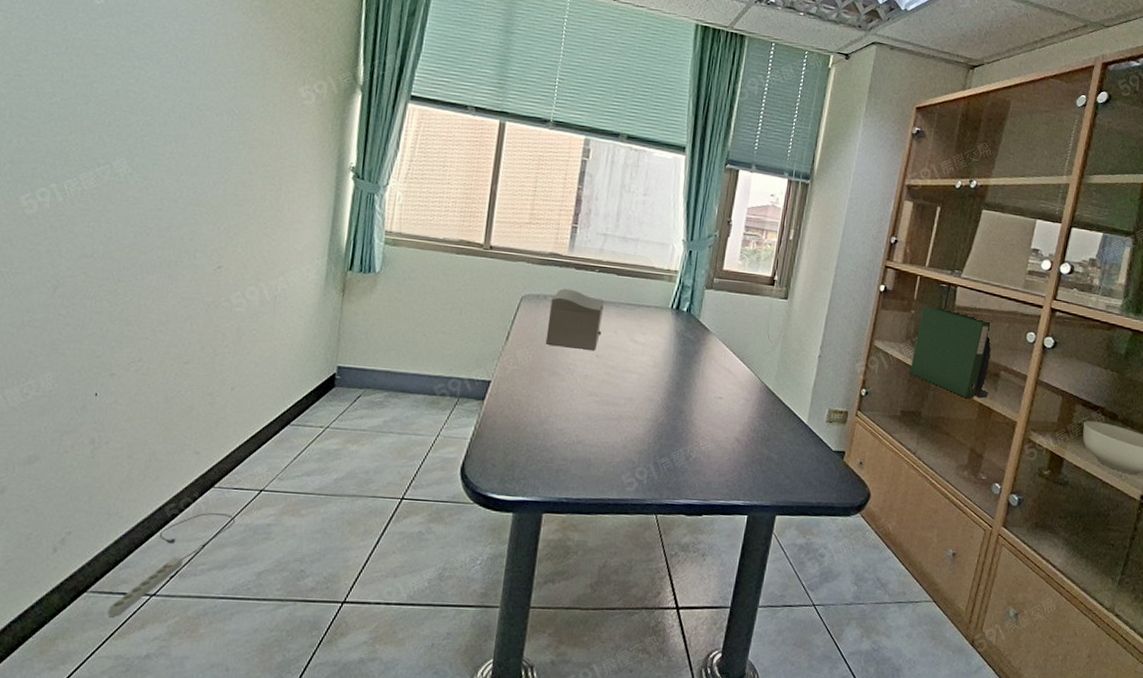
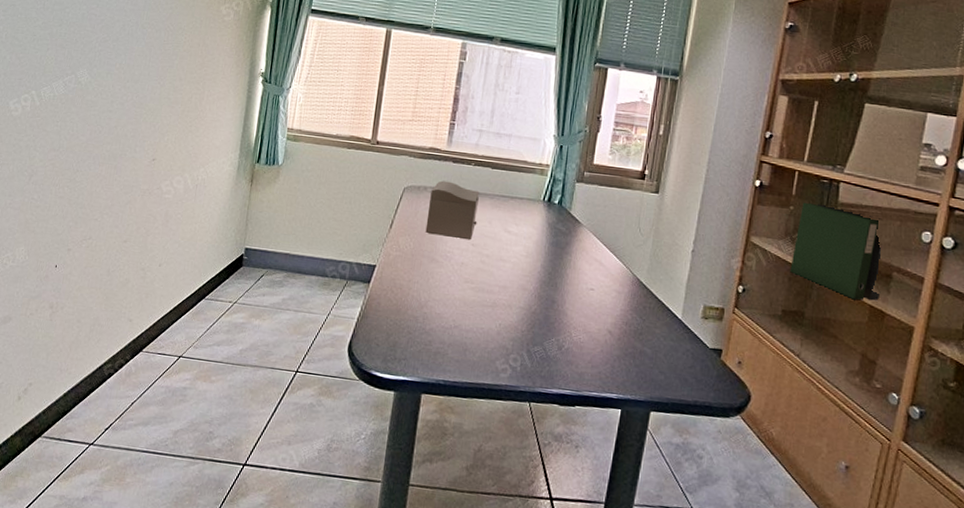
power strip: present [107,513,235,618] -> none [56,374,158,462]

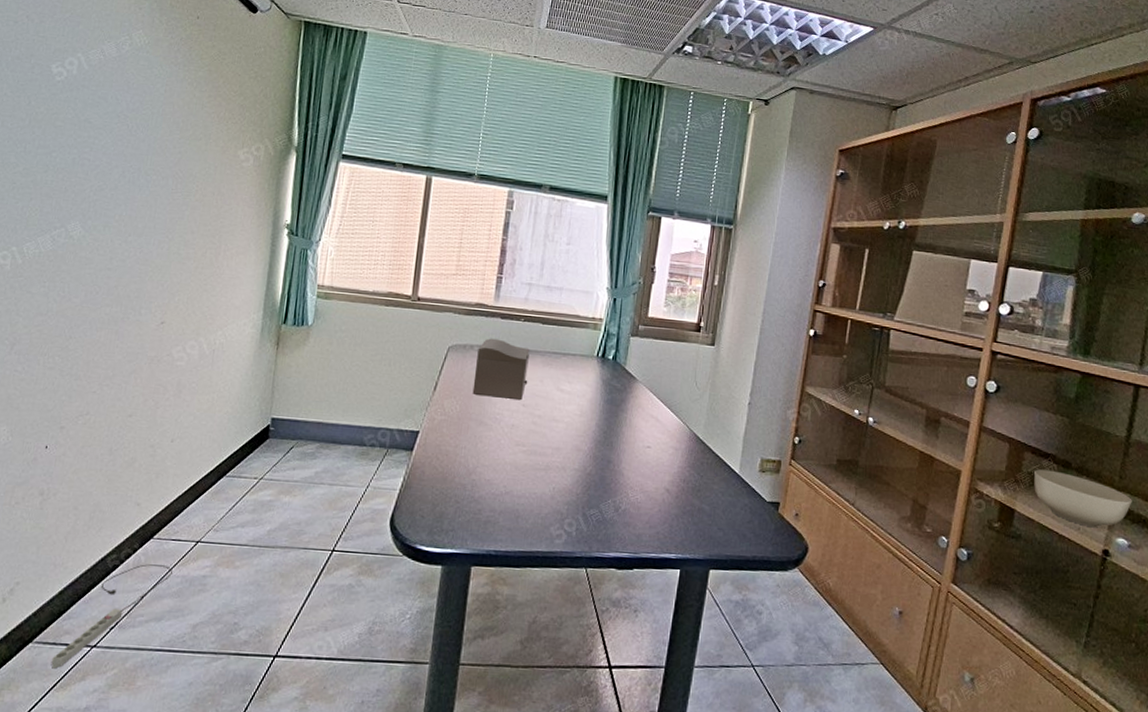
power strip: none [56,374,158,462] -> present [51,564,172,669]
binder: present [790,202,881,301] -> none [844,350,930,447]

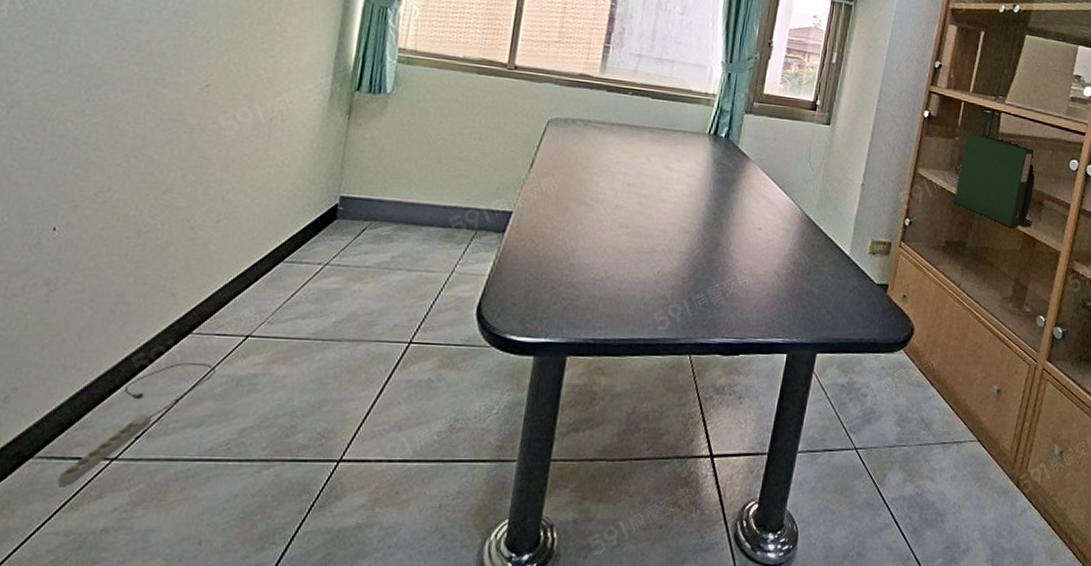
sewing box: present [472,338,530,400] -> none [573,112,637,178]
binder: none [844,350,930,447] -> present [953,132,1036,229]

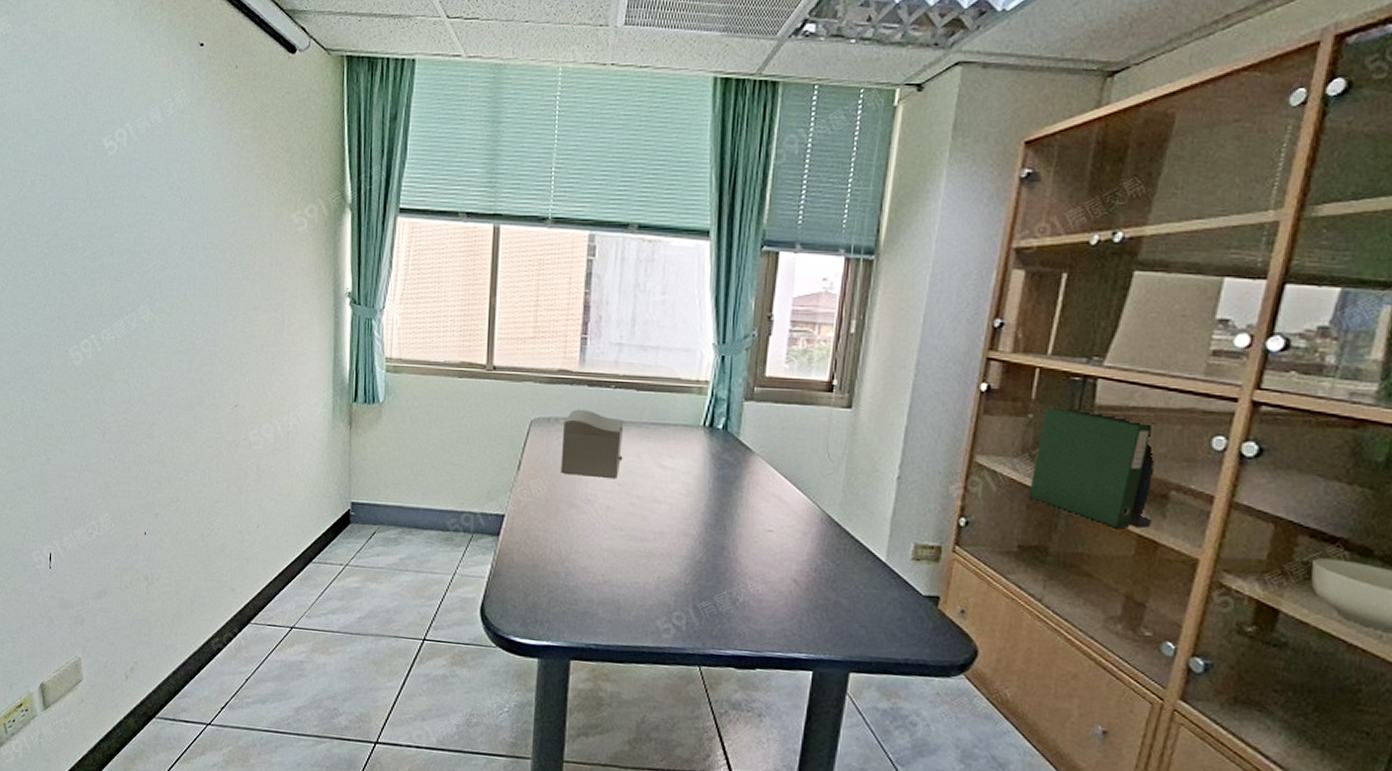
power strip: present [57,363,215,487] -> none [173,648,271,743]
sewing box: none [573,112,637,178] -> present [560,409,623,478]

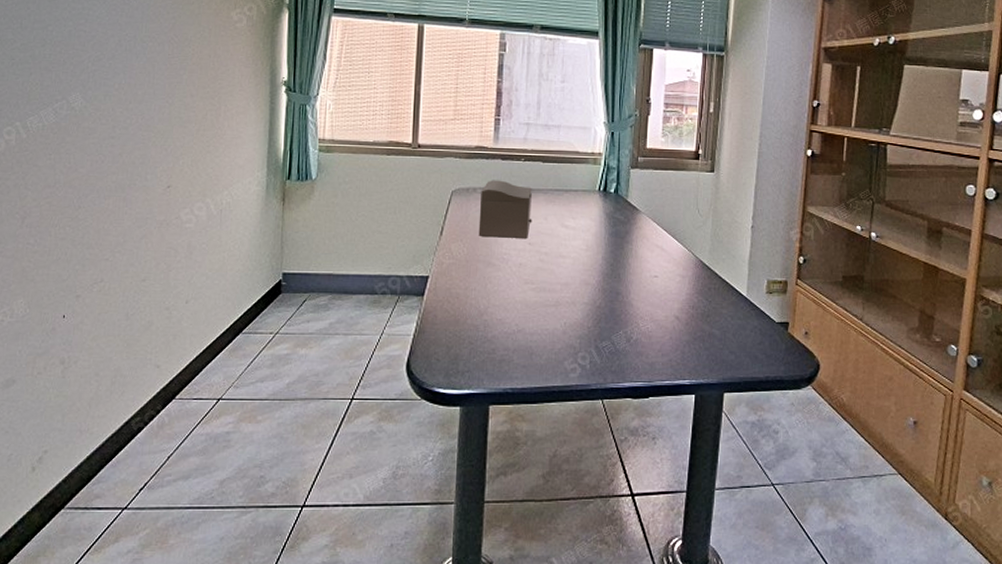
binder: present [1028,407,1155,529] -> none [847,167,933,259]

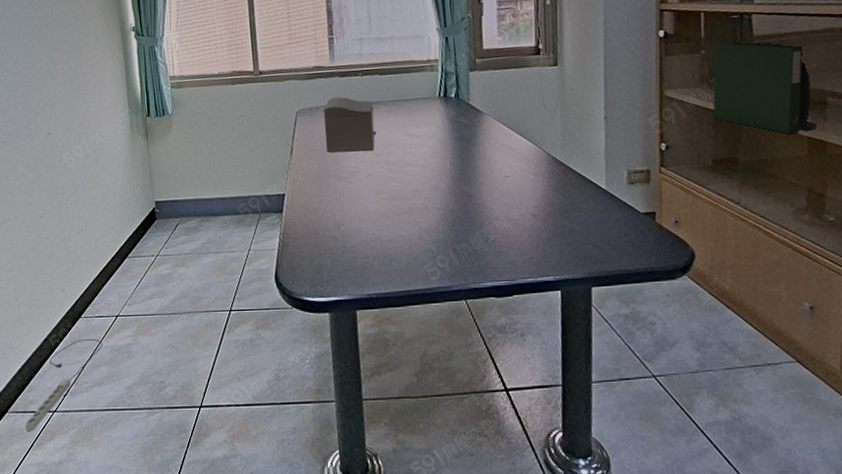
power strip: none [84,424,196,533] -> present [25,339,102,432]
binder: none [847,167,933,259] -> present [713,41,818,135]

